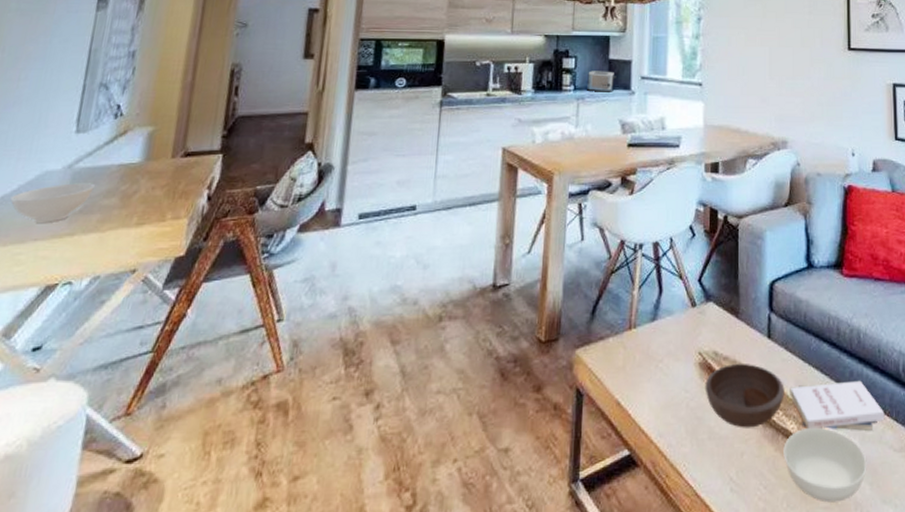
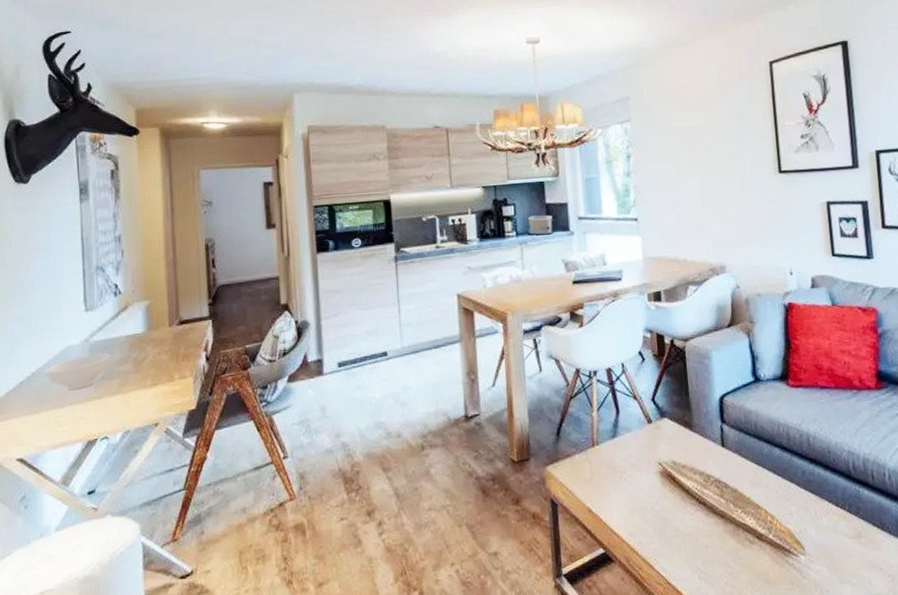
bowl: present [705,364,785,428] -> none [667,470,742,526]
bowl: present [783,427,867,503] -> none [744,521,824,585]
books: present [790,380,885,431] -> none [746,478,838,523]

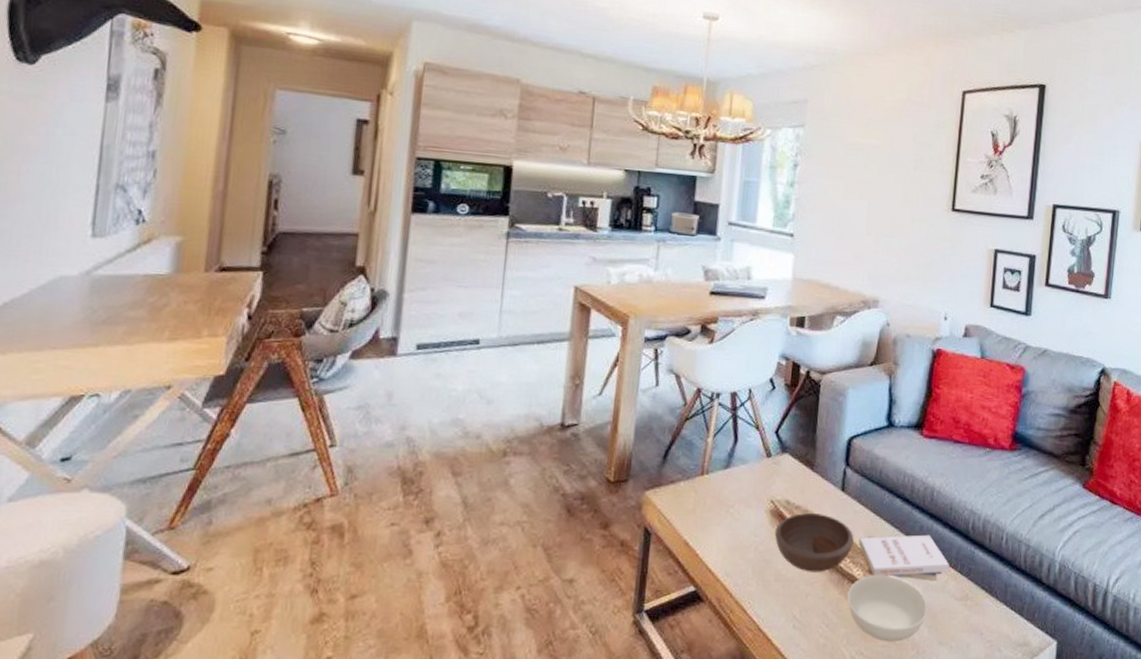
bowl: present [44,353,110,391] -> none [21,291,118,332]
bowl: none [667,470,742,526] -> present [774,513,854,572]
bowl: none [744,521,824,585] -> present [847,574,928,642]
books: none [746,478,838,523] -> present [858,534,950,580]

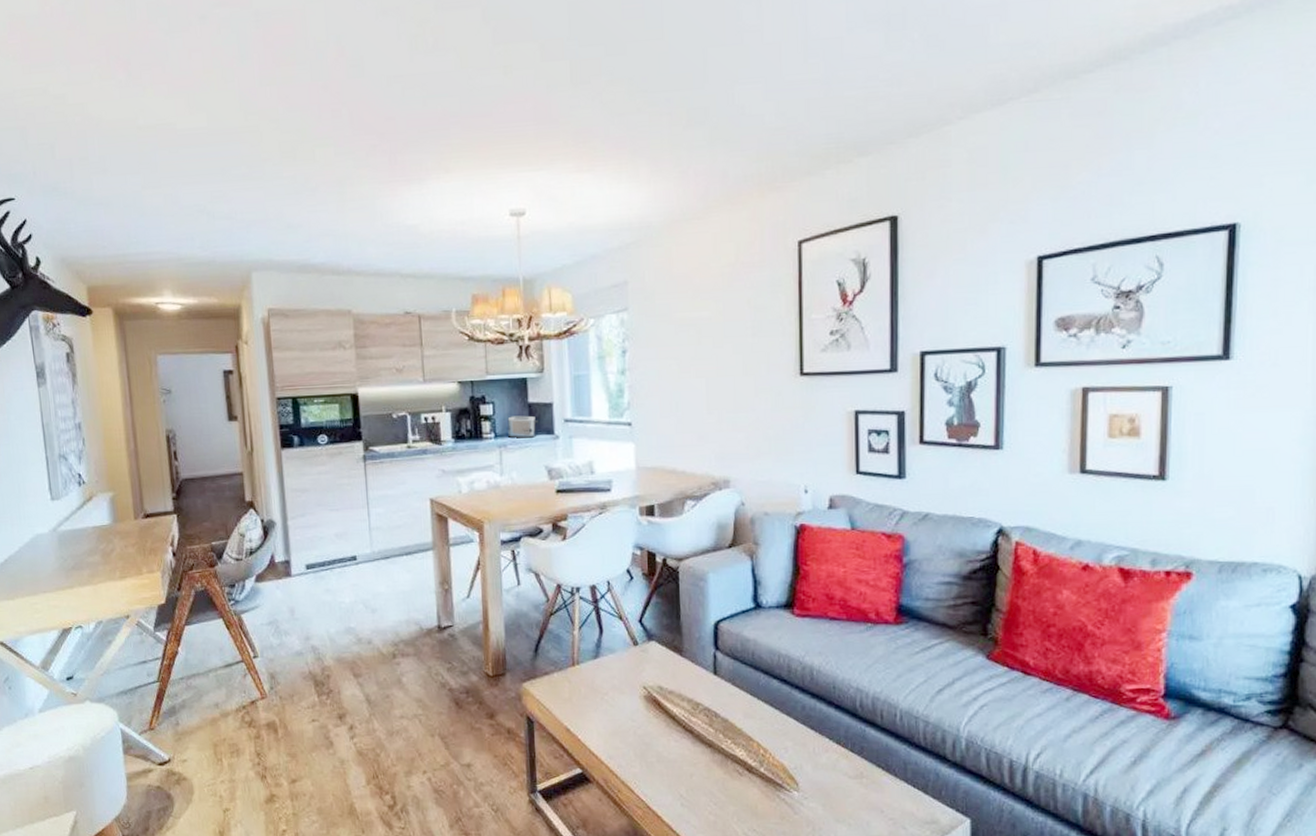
bowl: present [774,513,854,572] -> none [651,697,733,754]
bowl: present [847,574,928,642] -> none [733,754,820,819]
books: present [858,534,950,580] -> none [738,714,839,759]

